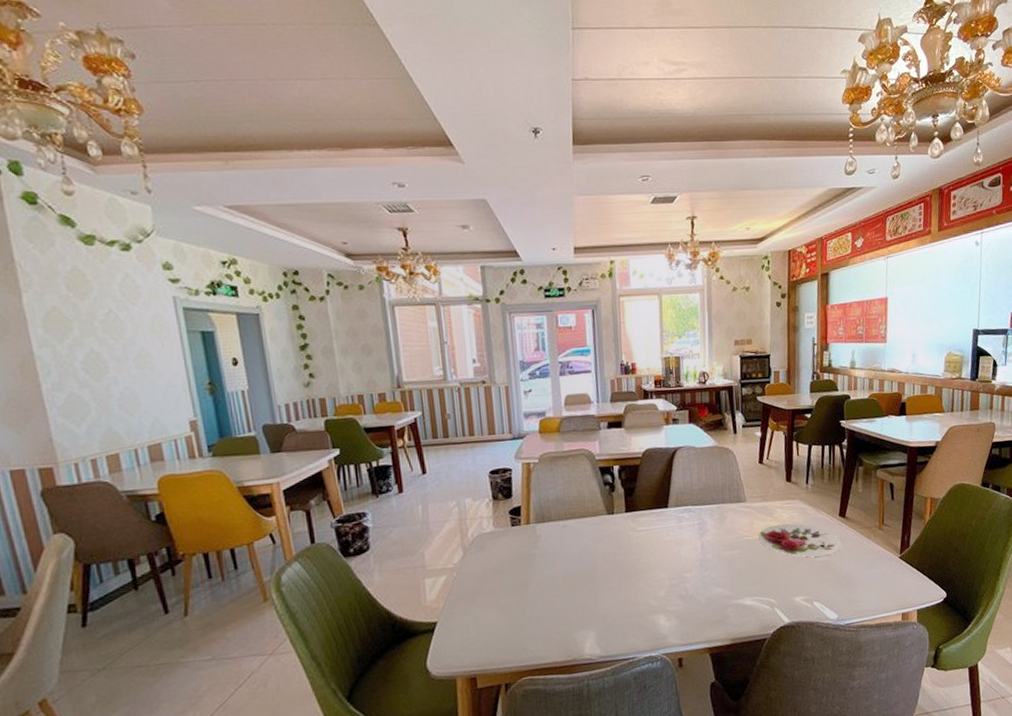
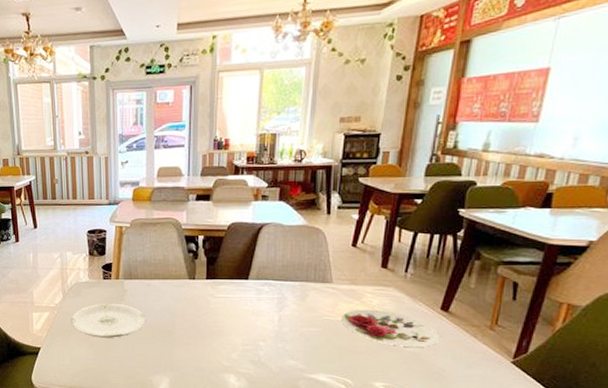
plate: none [474,552,564,598] -> present [71,303,146,338]

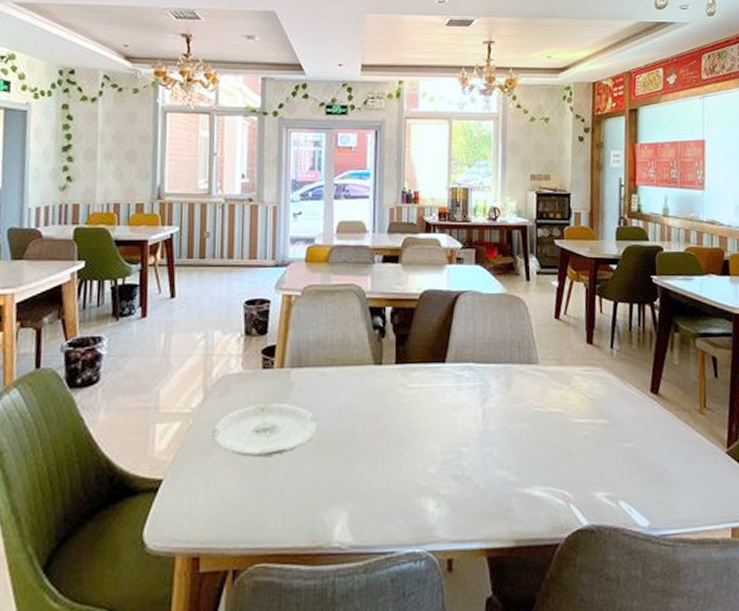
plate: present [341,309,440,347] -> none [552,395,655,442]

